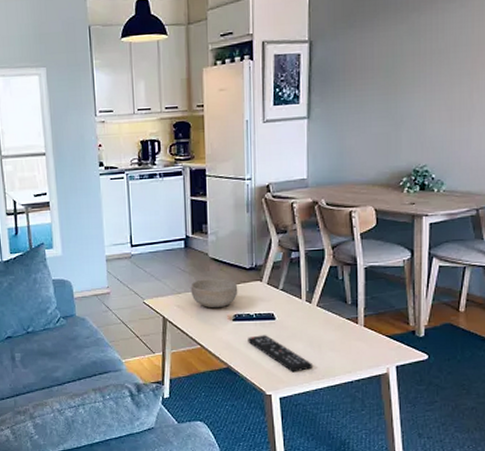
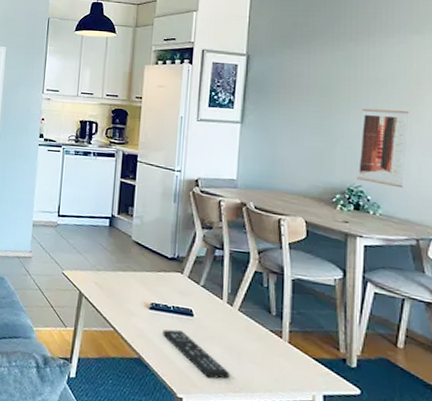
bowl: present [190,278,238,308] -> none [110,260,158,293]
wall art: none [422,81,471,162] -> present [357,108,409,188]

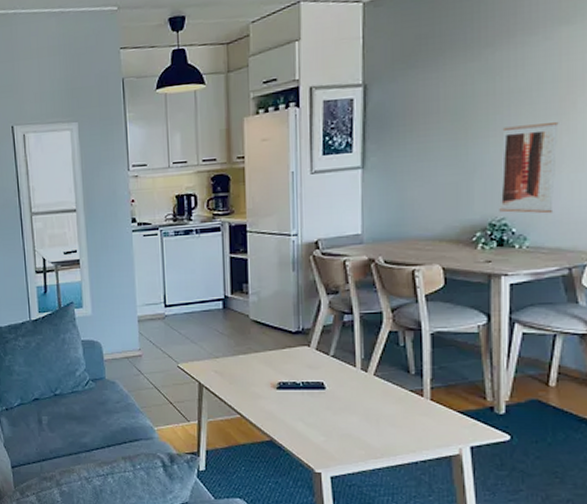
remote control: present [163,329,230,379] -> none [294,406,369,449]

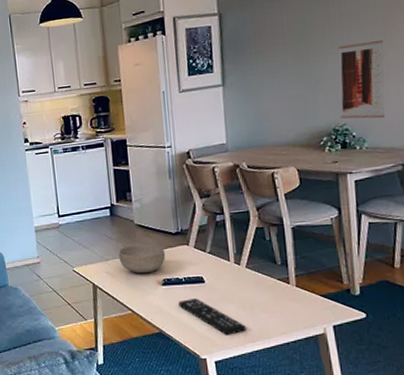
bowl: none [229,342,283,375] -> present [118,244,166,274]
remote control: none [294,406,369,449] -> present [178,298,246,335]

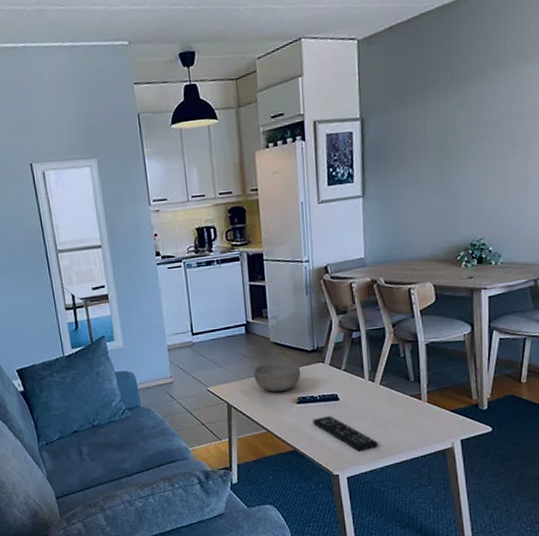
wall art: present [337,40,386,119] -> none [478,151,524,233]

